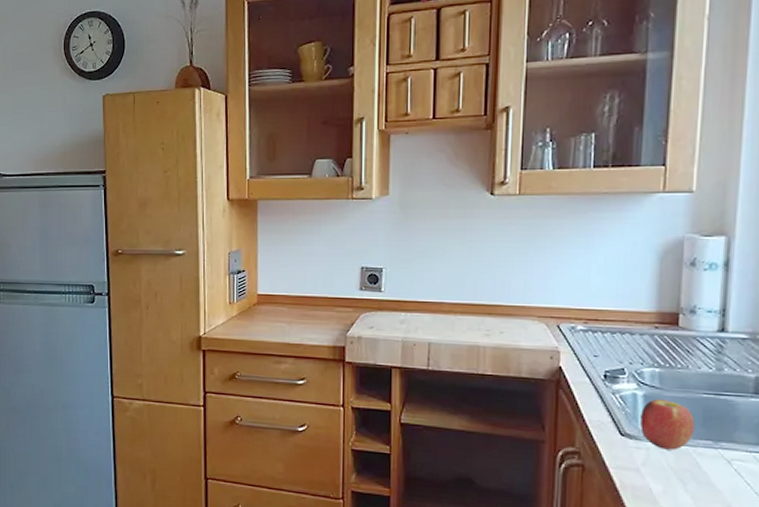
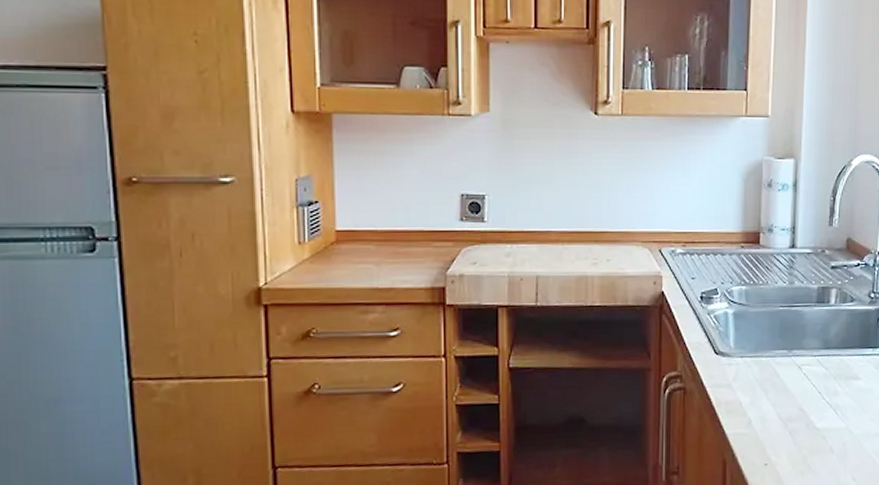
fruit: present [639,399,695,450] -> none [730,315,774,363]

